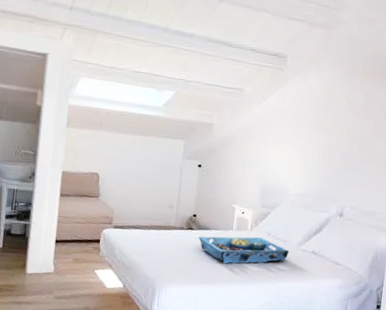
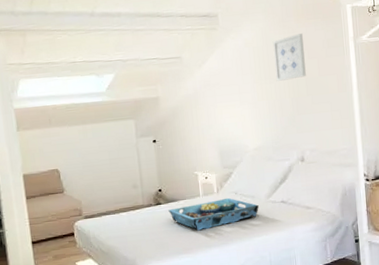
wall art: none [331,91,365,135] -> present [272,34,306,81]

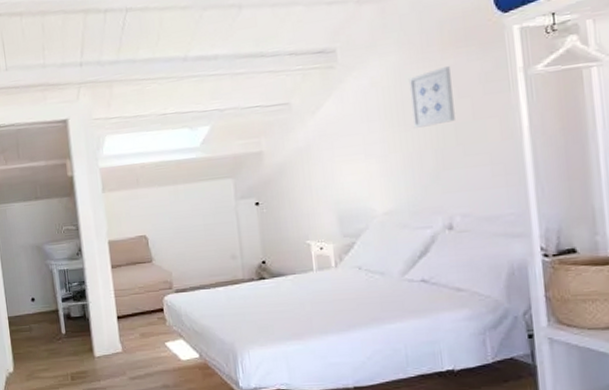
serving tray: present [168,197,259,231] -> none [273,273,391,313]

